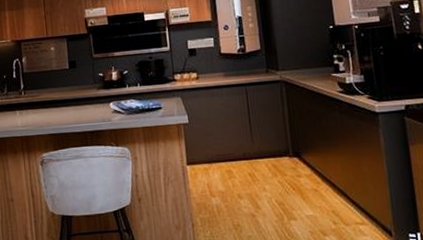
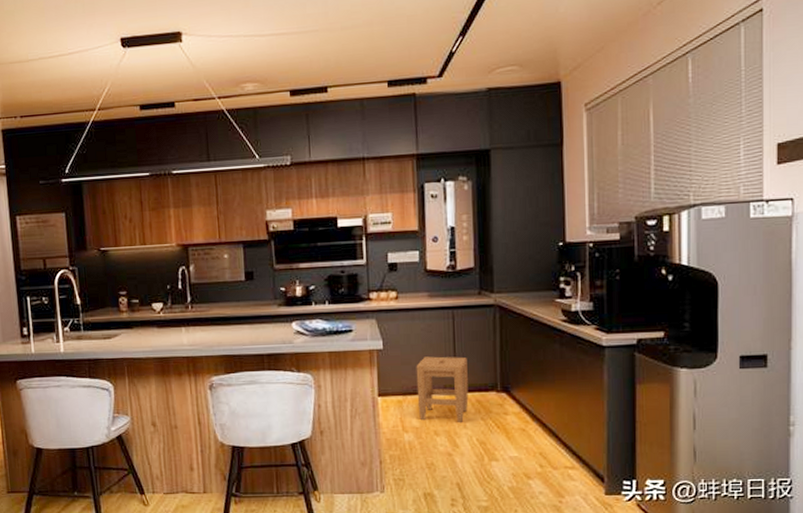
stool: none [217,127,266,187] -> present [416,356,469,424]

